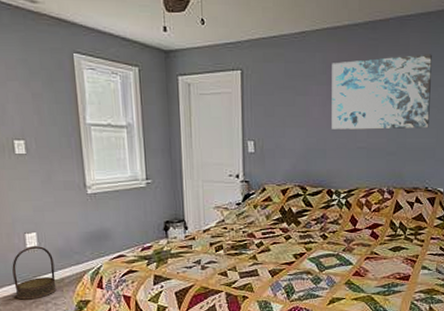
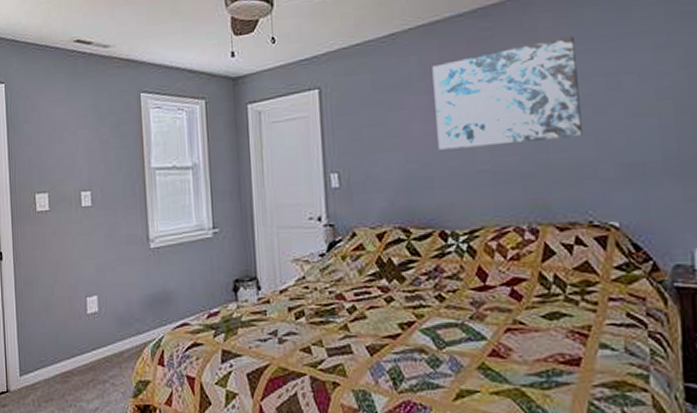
basket: present [12,246,57,300] -> none [72,312,115,377]

